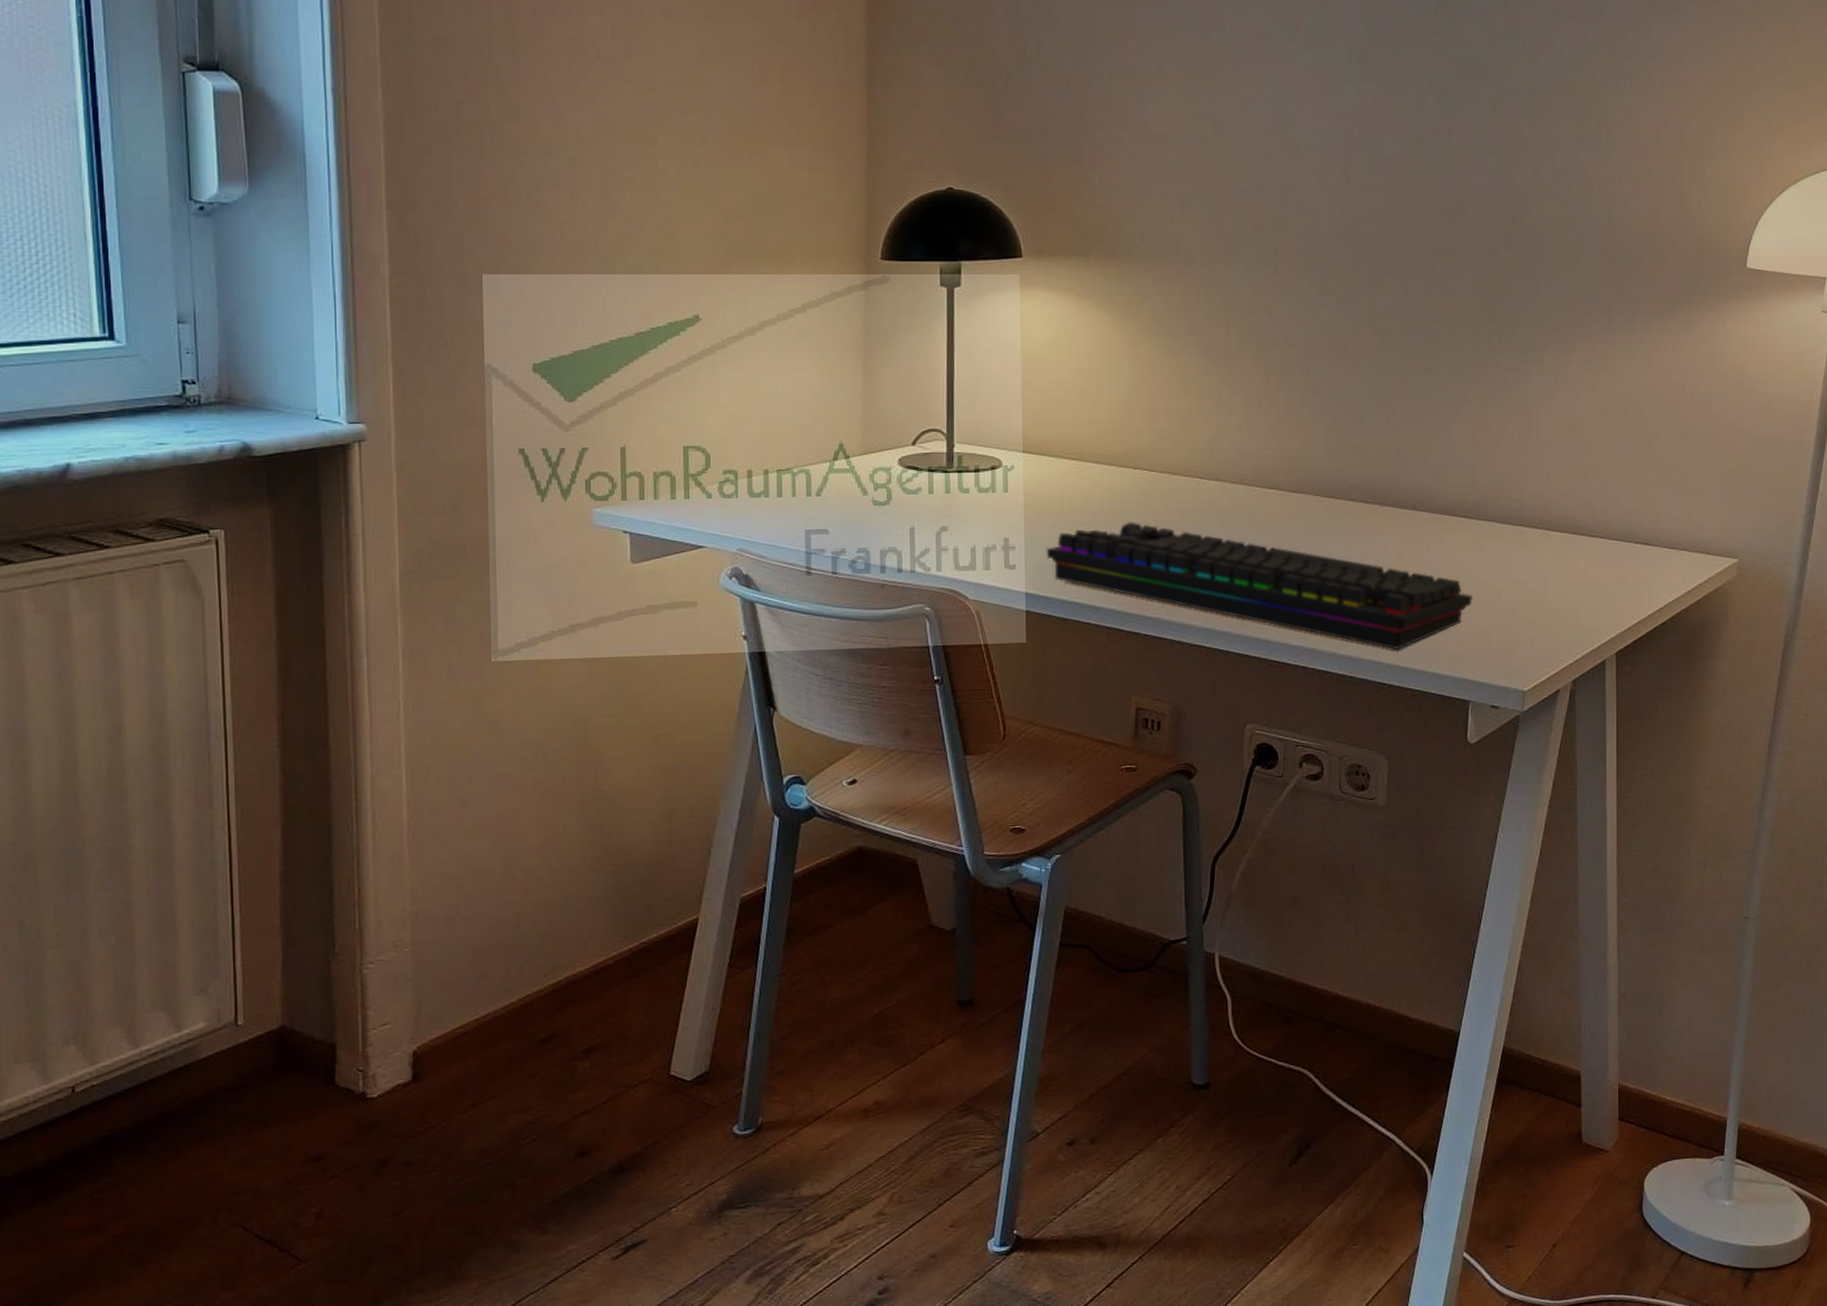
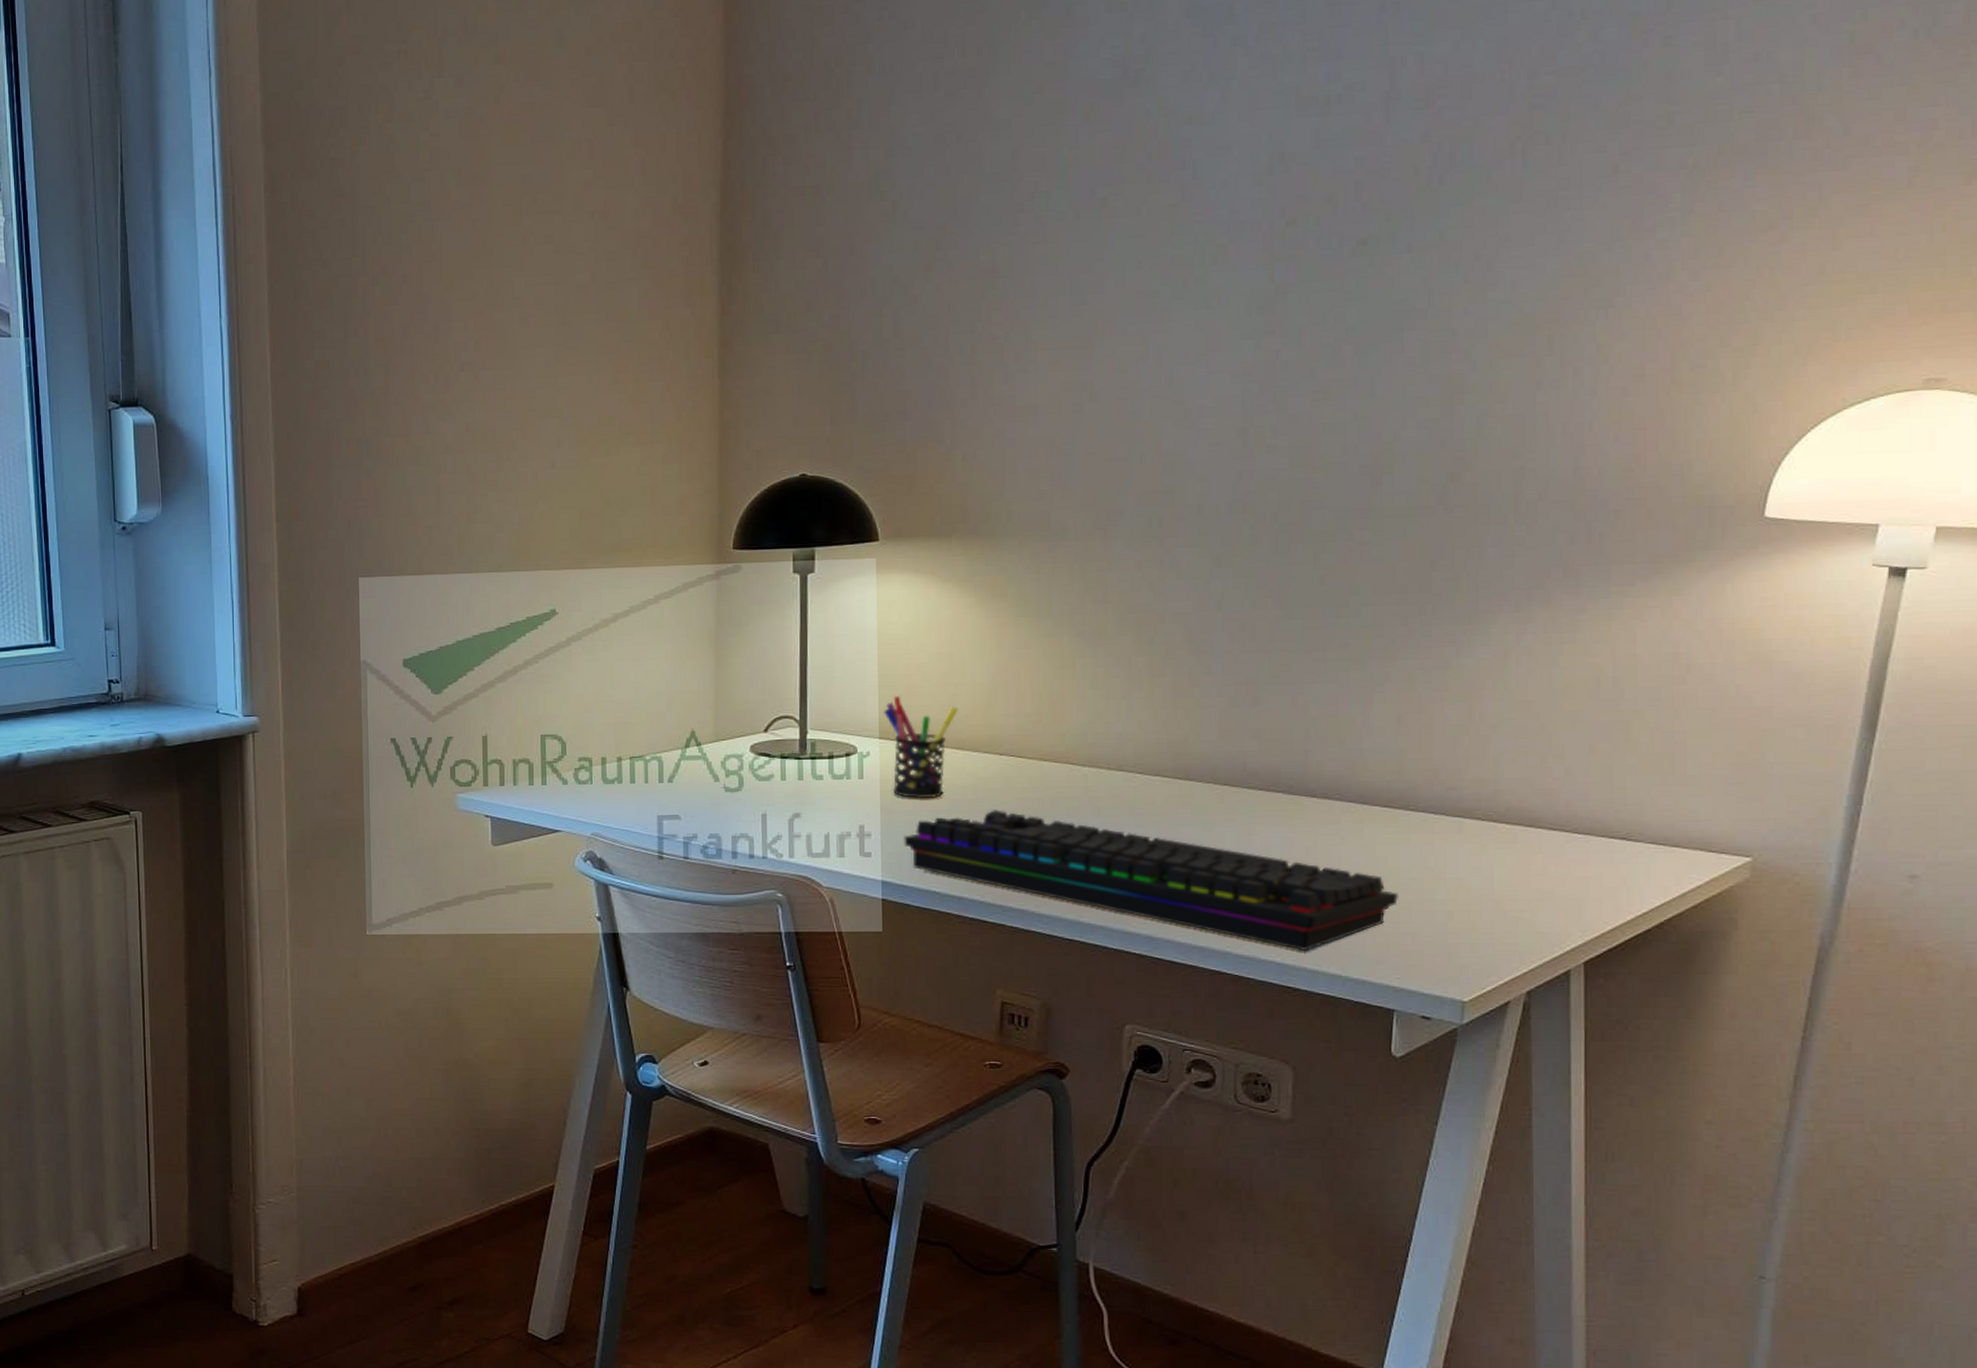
pen holder: none [1026,410,1097,512] -> present [883,695,959,799]

